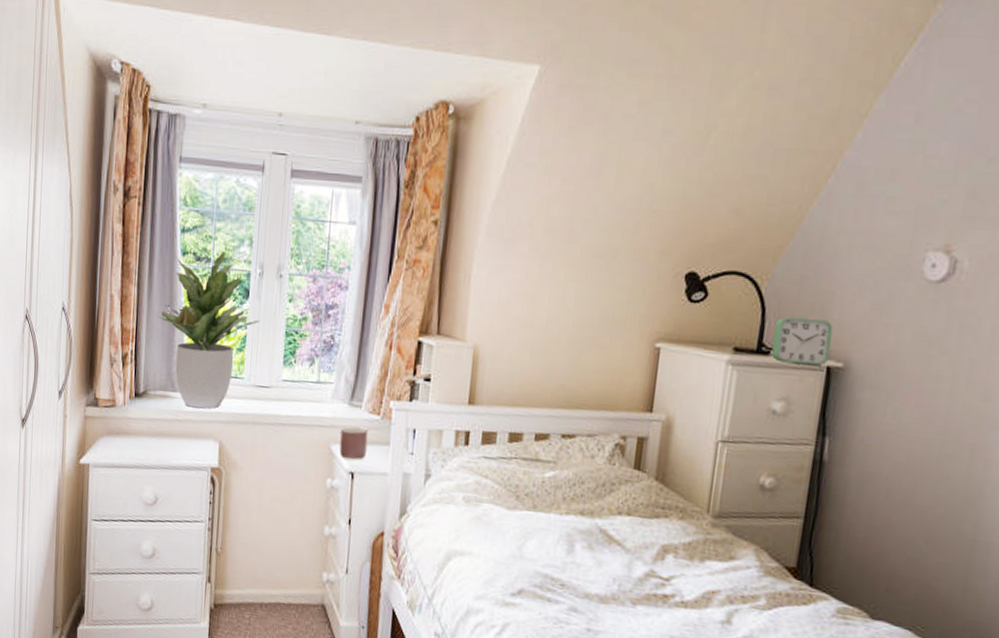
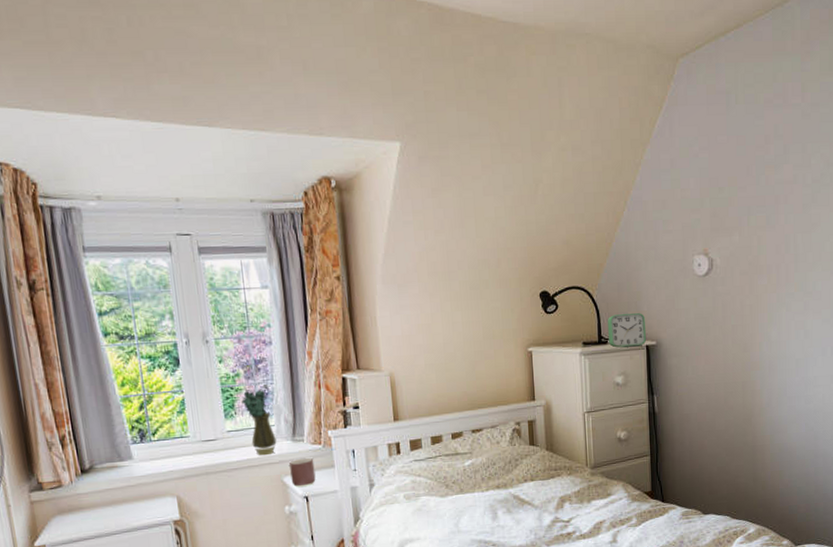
potted plant: present [160,250,260,409] -> none [92,326,195,472]
vase: none [304,336,333,416] -> present [241,389,277,456]

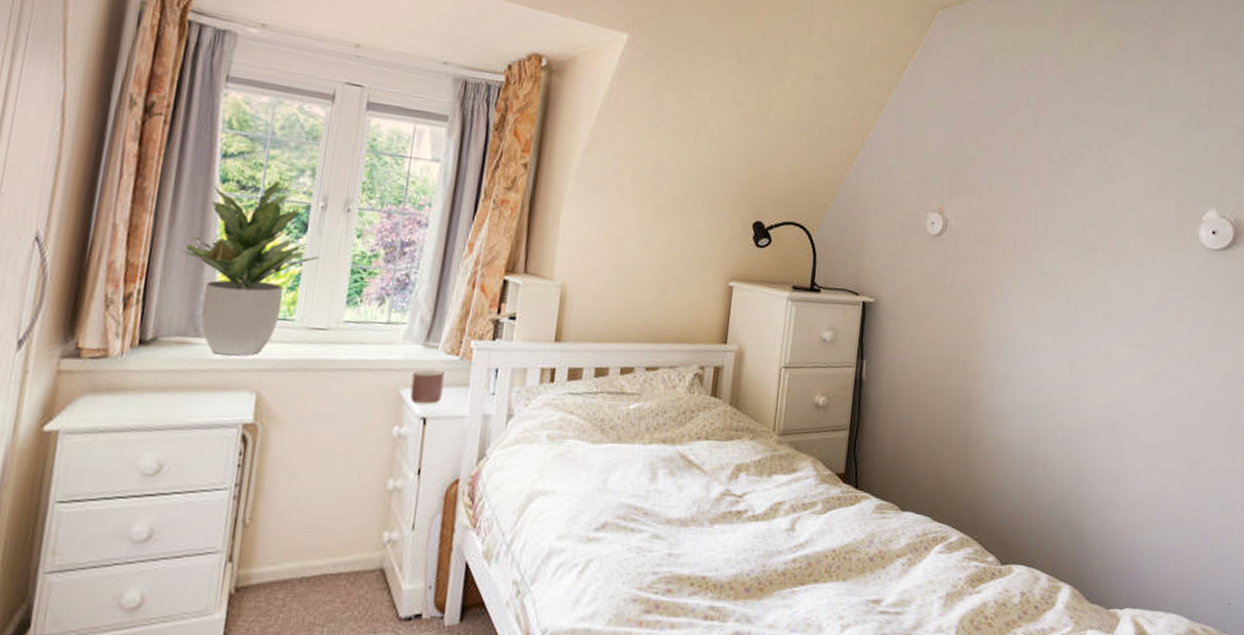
potted plant: none [92,326,195,472] -> present [184,180,320,356]
vase: present [241,389,277,456] -> none [371,273,406,359]
alarm clock: present [607,313,647,348] -> none [822,261,866,301]

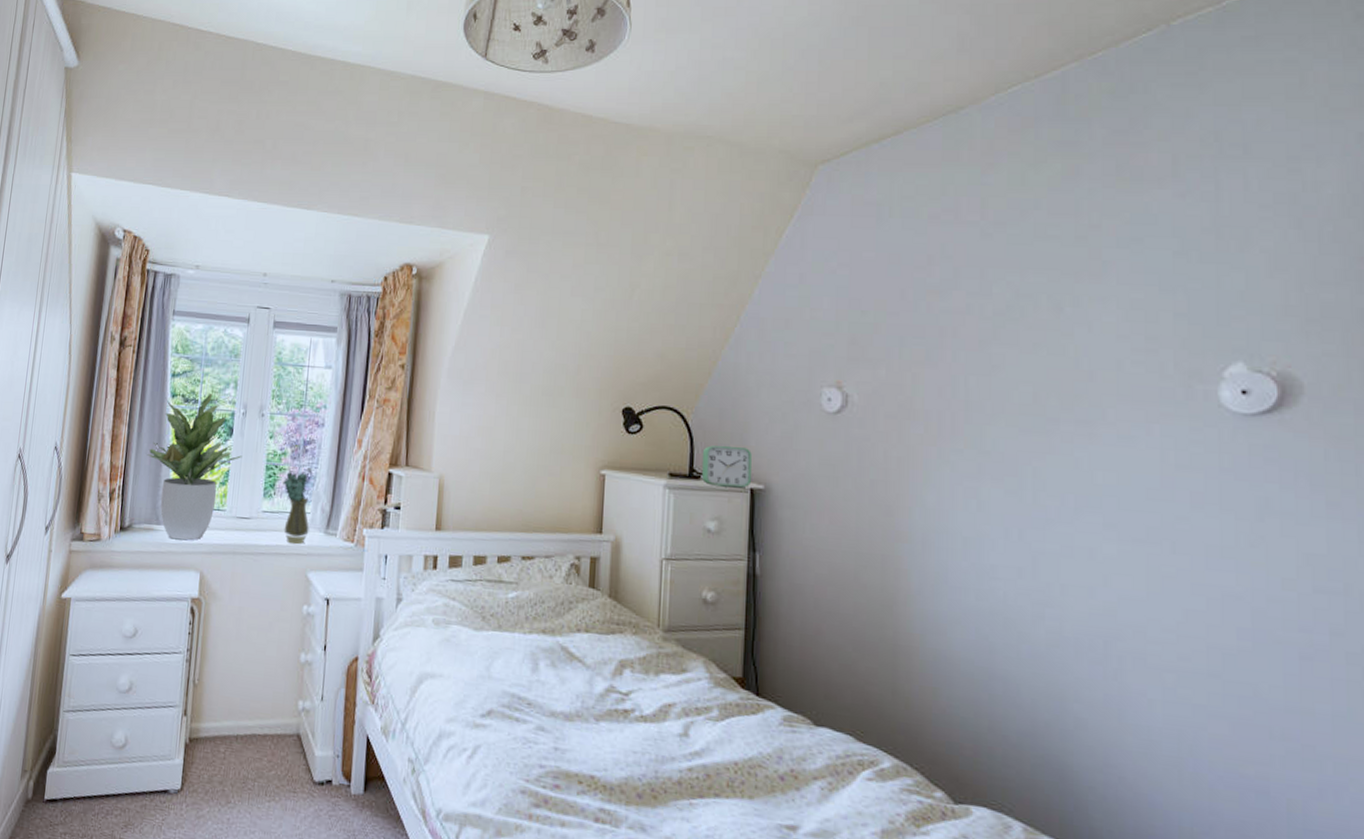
vase: none [371,273,406,359] -> present [283,469,309,545]
mug: present [410,369,445,406] -> none [315,554,343,588]
alarm clock: none [822,261,866,301] -> present [701,445,752,488]

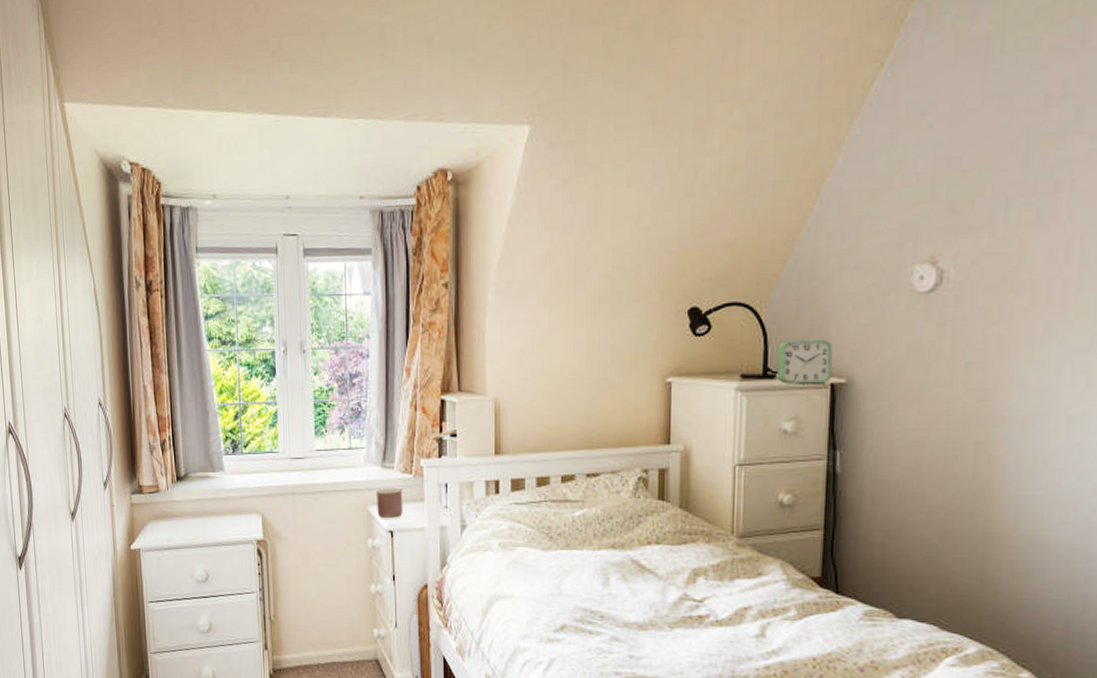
potted plant: present [148,393,242,541] -> none [193,332,289,485]
vase: present [283,469,309,545] -> none [333,405,365,481]
mug: none [315,554,343,588] -> present [375,487,403,520]

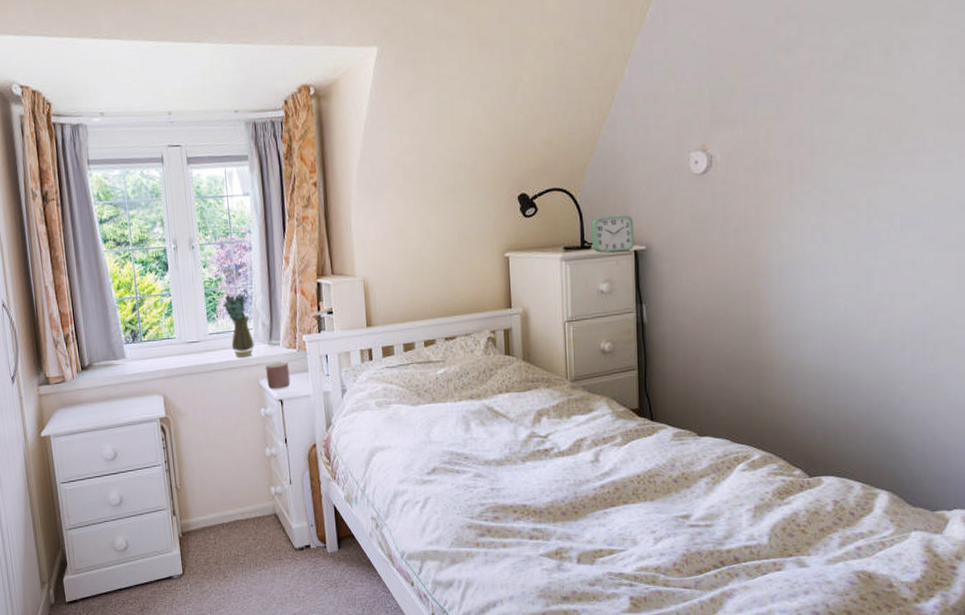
vase: none [333,405,365,481] -> present [223,293,255,359]

